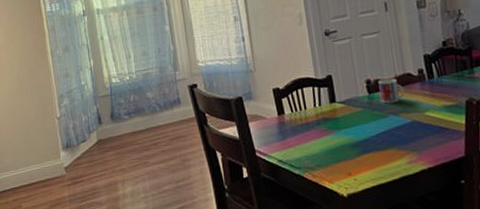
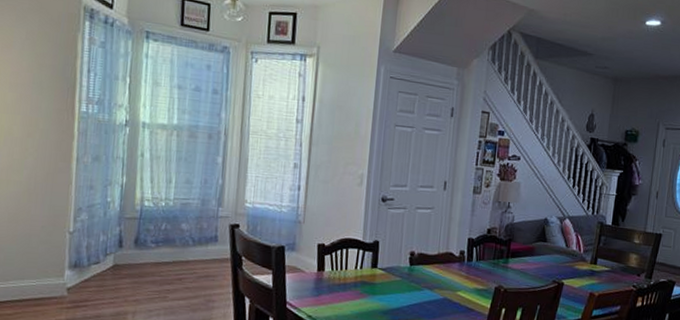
mug: present [378,78,404,104] -> none [420,254,443,278]

